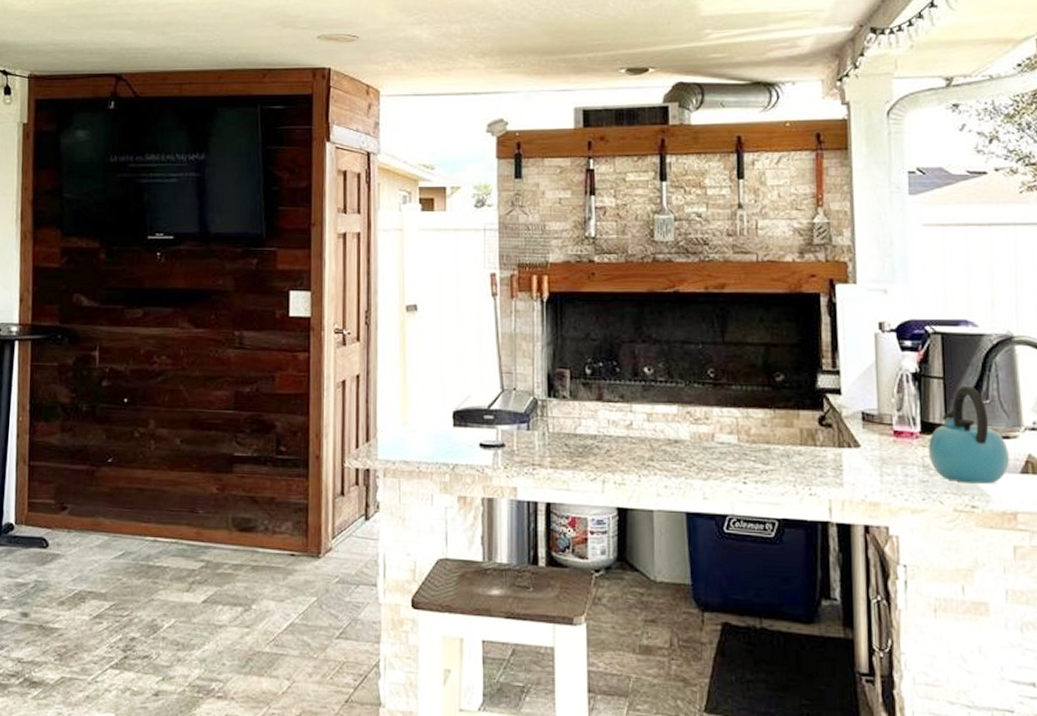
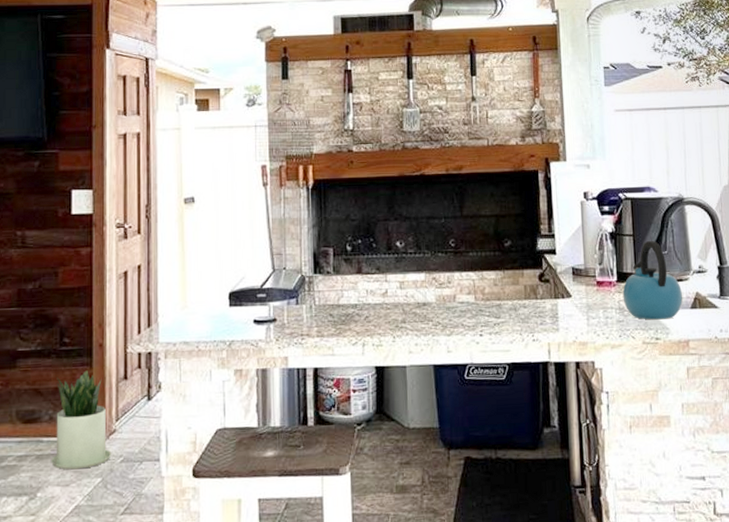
planter: none [265,482,327,586] -> present [50,370,112,470]

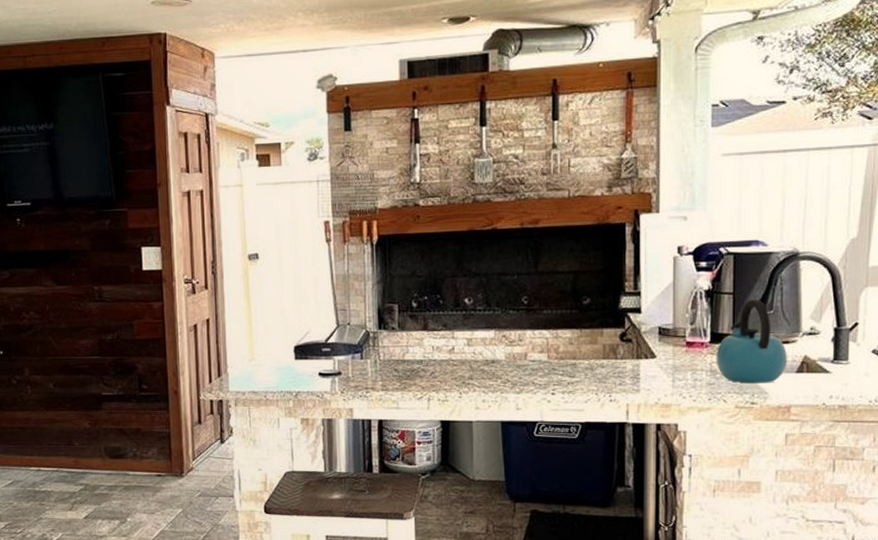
planter: present [50,370,112,470] -> none [137,414,190,500]

